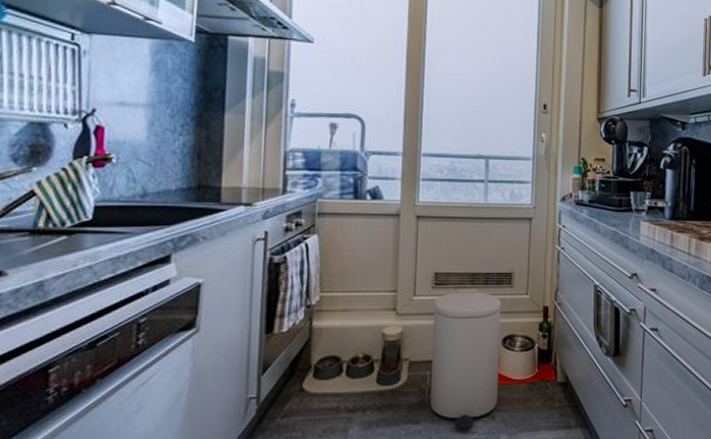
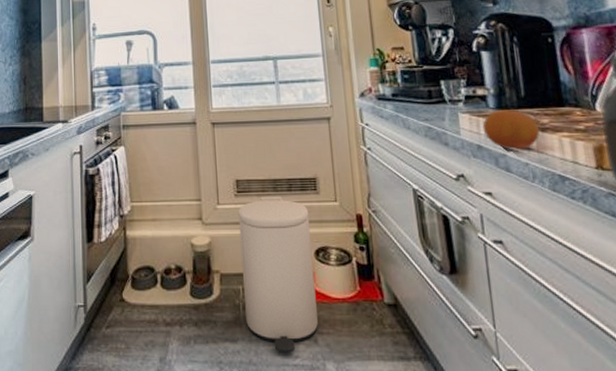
fruit: none [657,220,699,254] -> present [482,110,540,149]

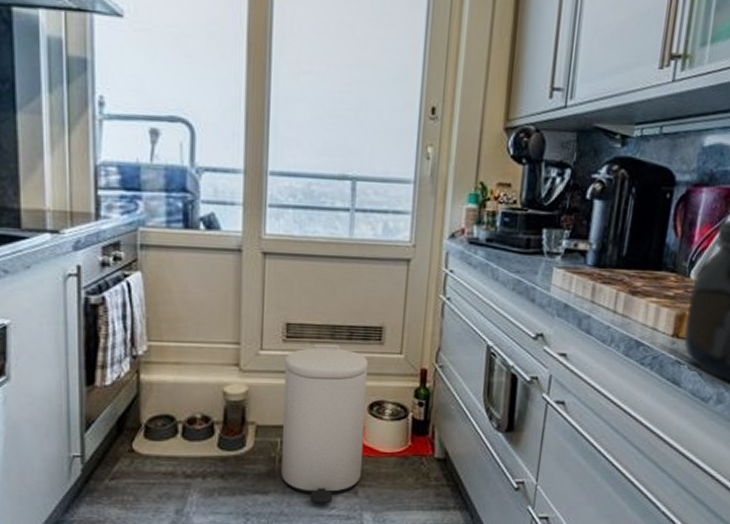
fruit: present [482,110,540,149] -> none [574,268,630,311]

